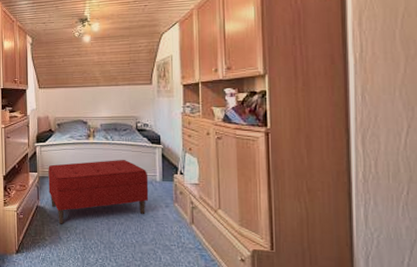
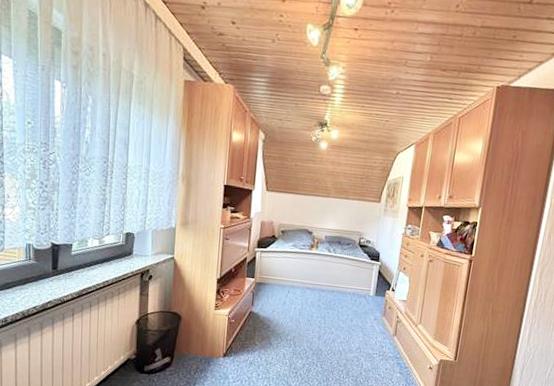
bench: present [48,160,149,224] -> none [264,271,363,331]

